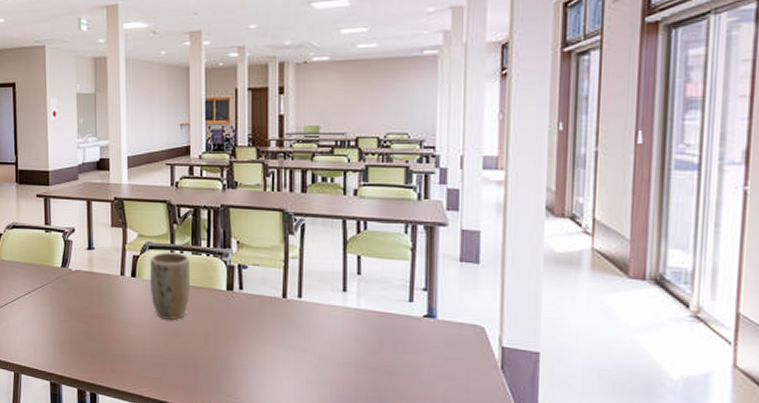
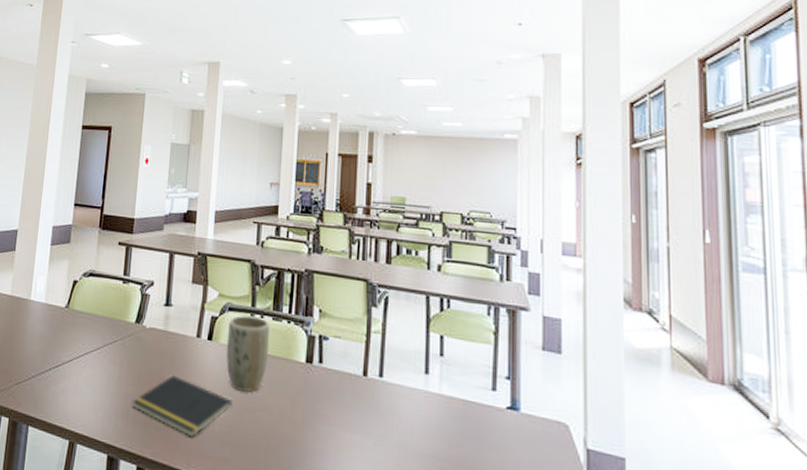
notepad: none [66,310,161,362] -> present [132,375,233,438]

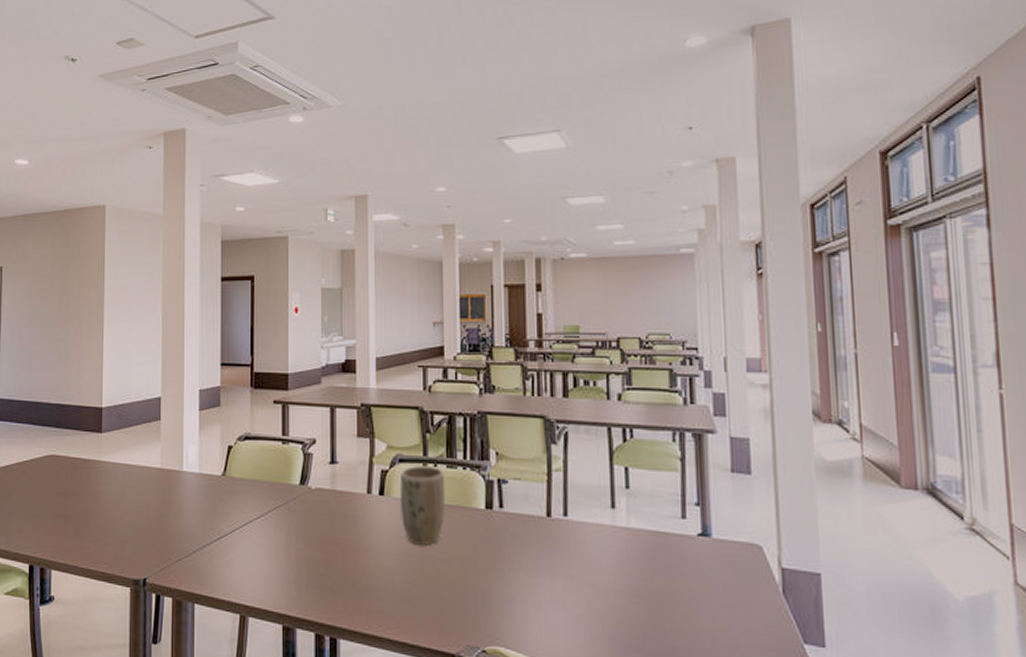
notepad: present [132,375,233,438] -> none [303,535,412,598]

